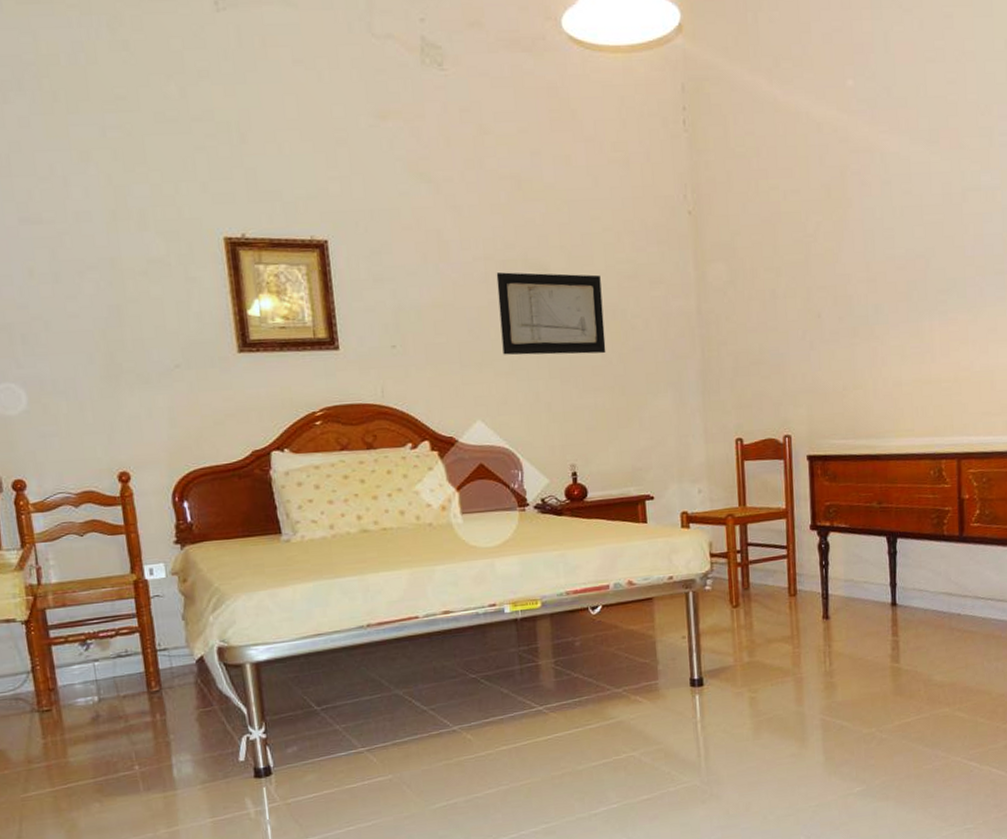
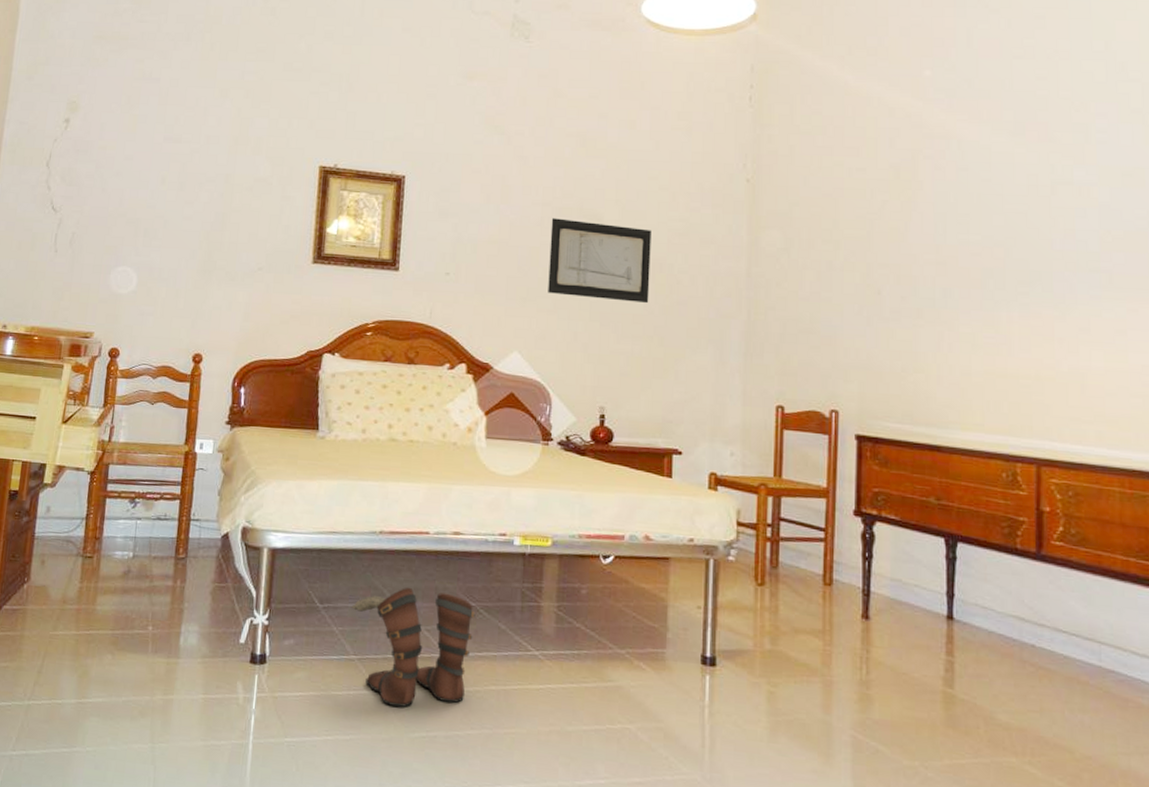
boots: none [351,671,479,786] -> present [351,587,476,707]

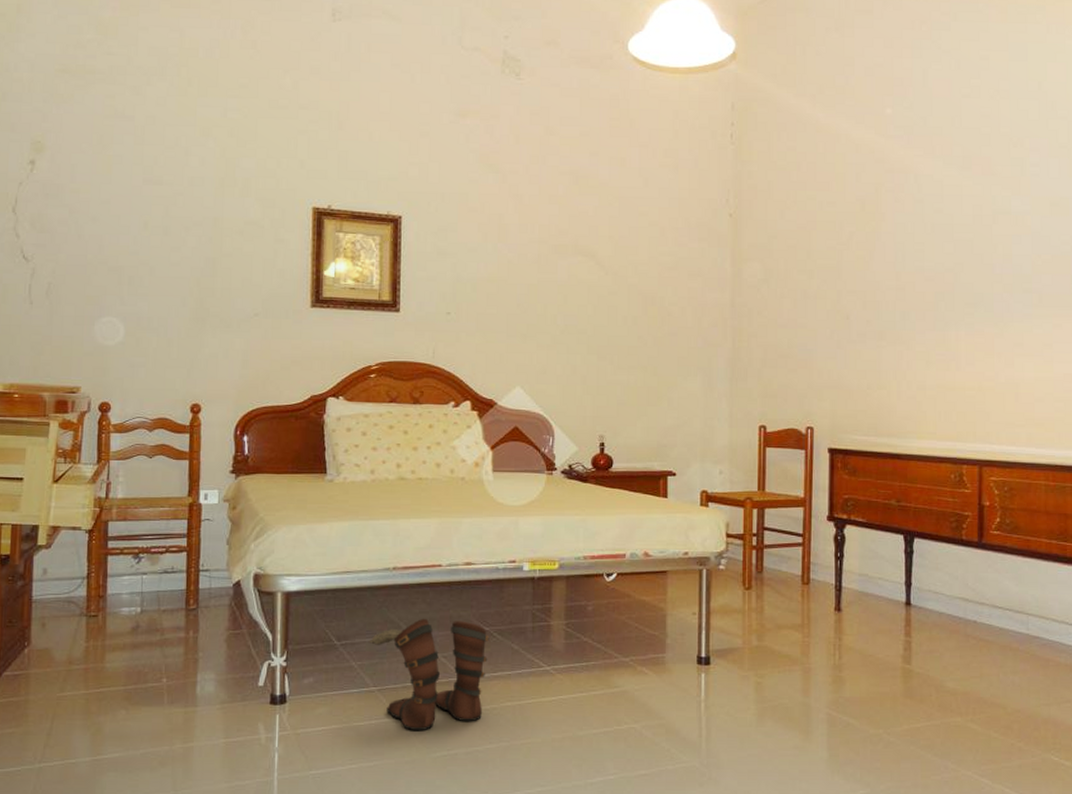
wall art: present [548,218,651,304] -> none [547,255,643,336]

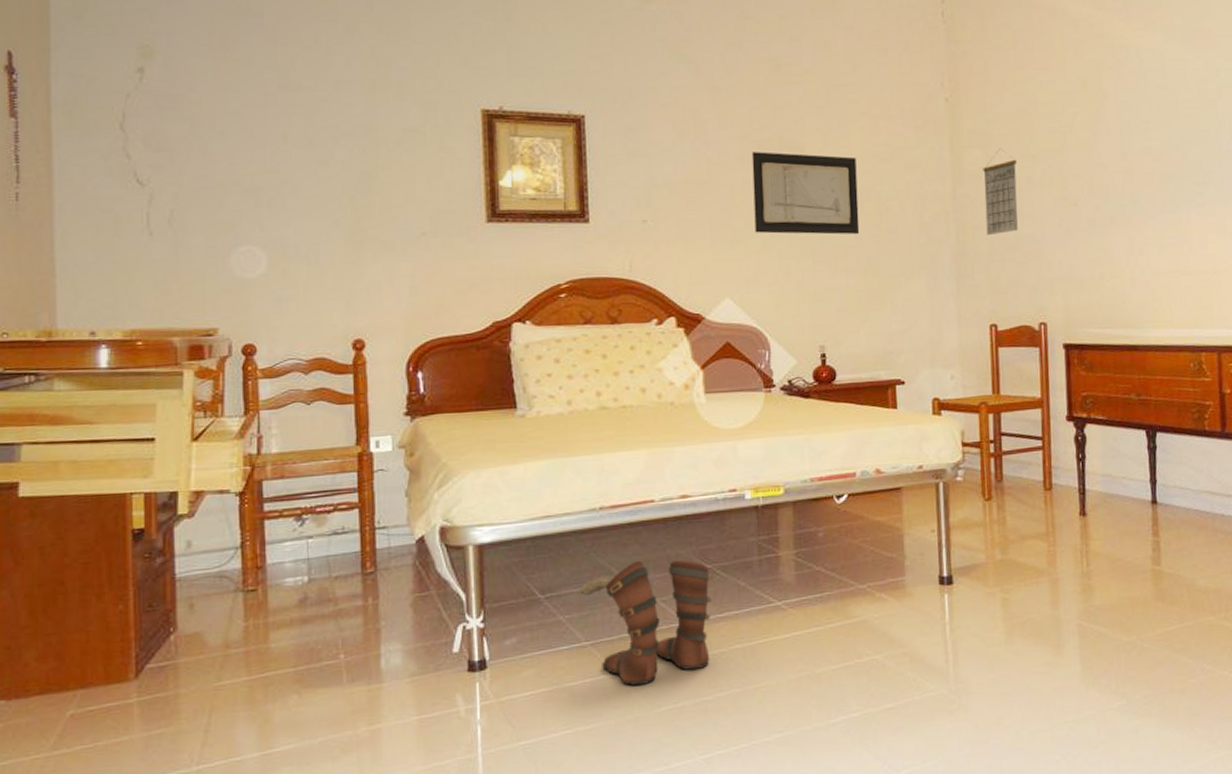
wall art: none [547,255,643,336] -> present [751,152,860,235]
calendar: none [761,261,795,343] -> present [983,147,1018,236]

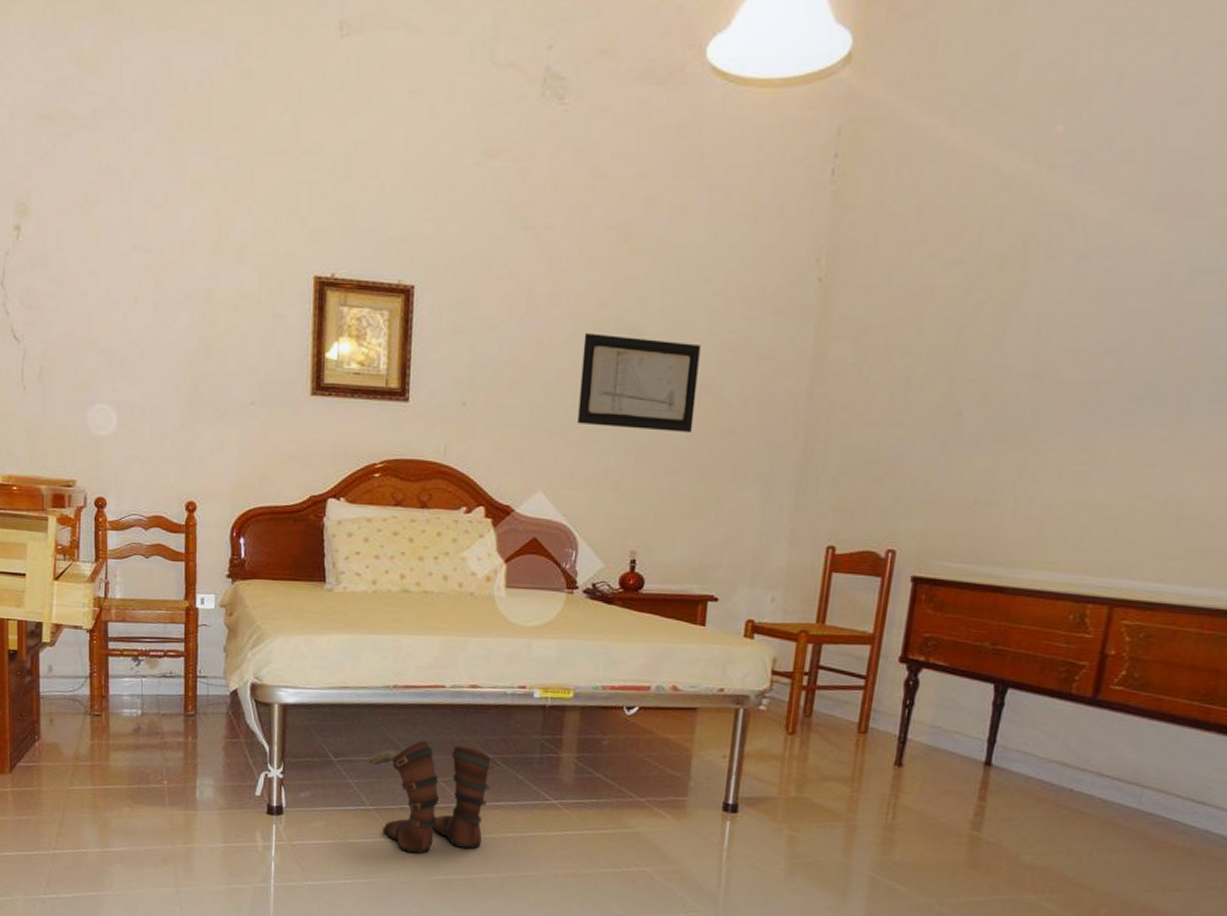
calendar: present [983,147,1018,236] -> none [841,340,896,445]

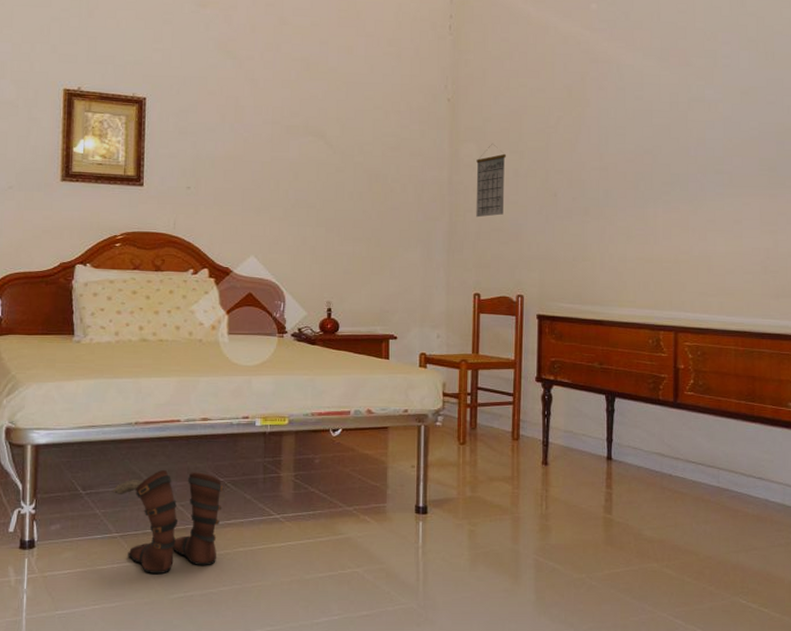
wall art: present [577,333,701,434] -> none [279,135,368,210]
calendar: none [841,340,896,445] -> present [476,143,507,218]

